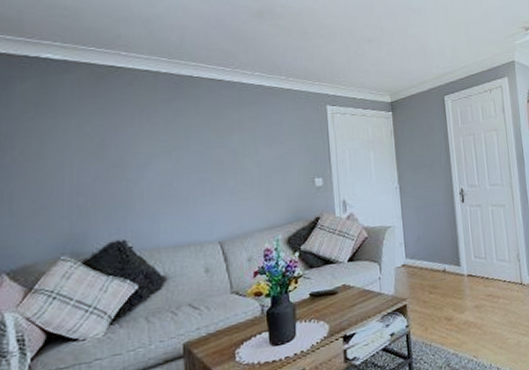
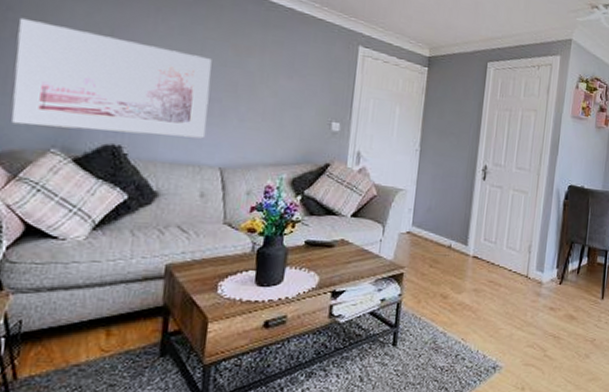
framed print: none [18,142,202,241] -> present [12,17,212,139]

